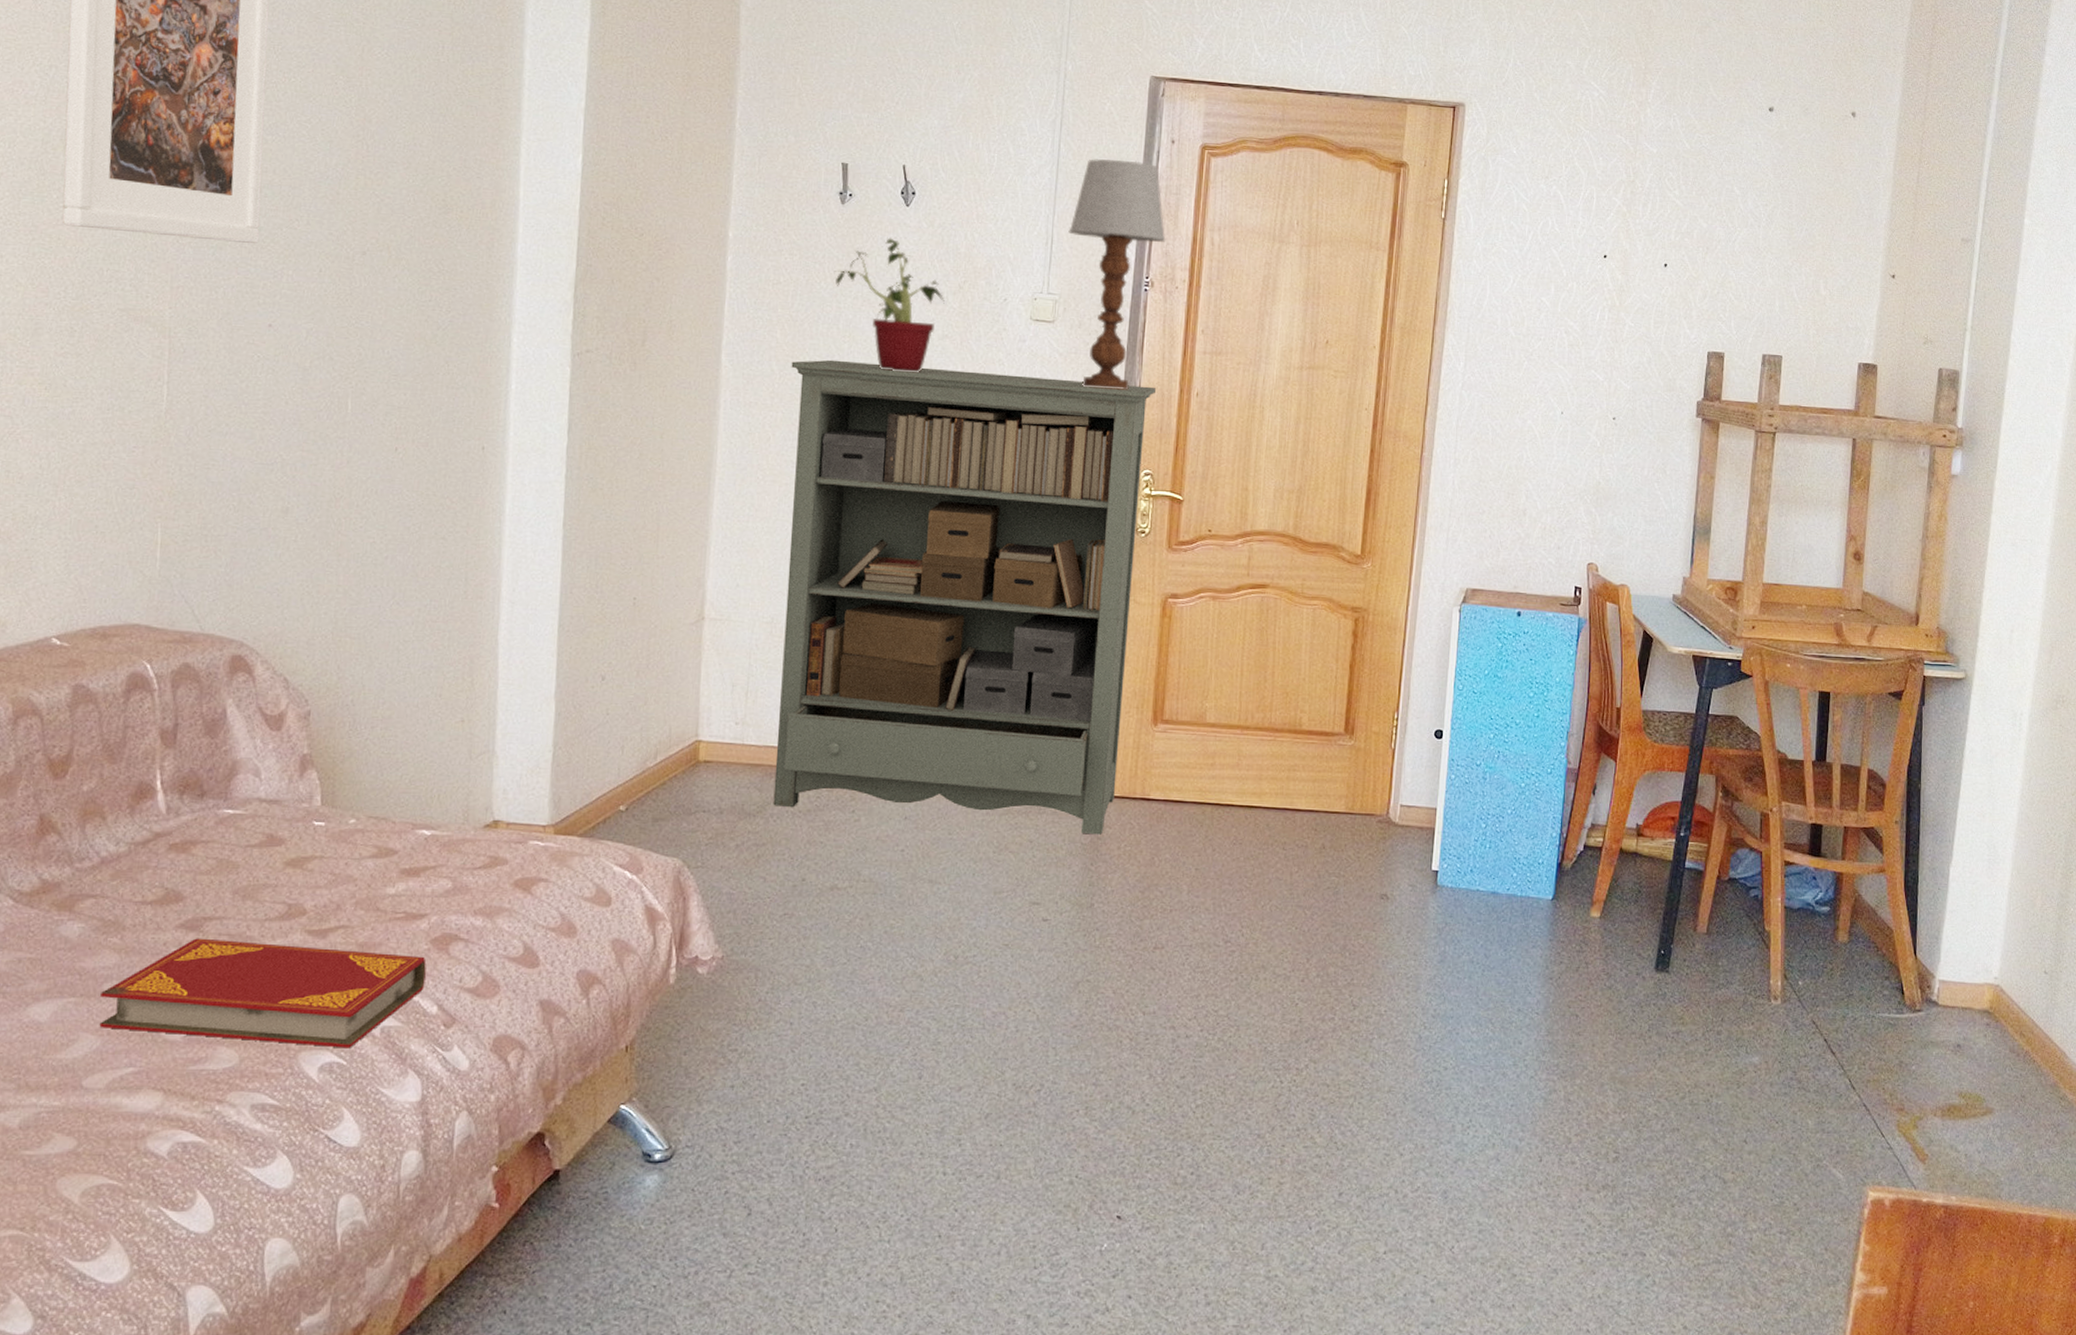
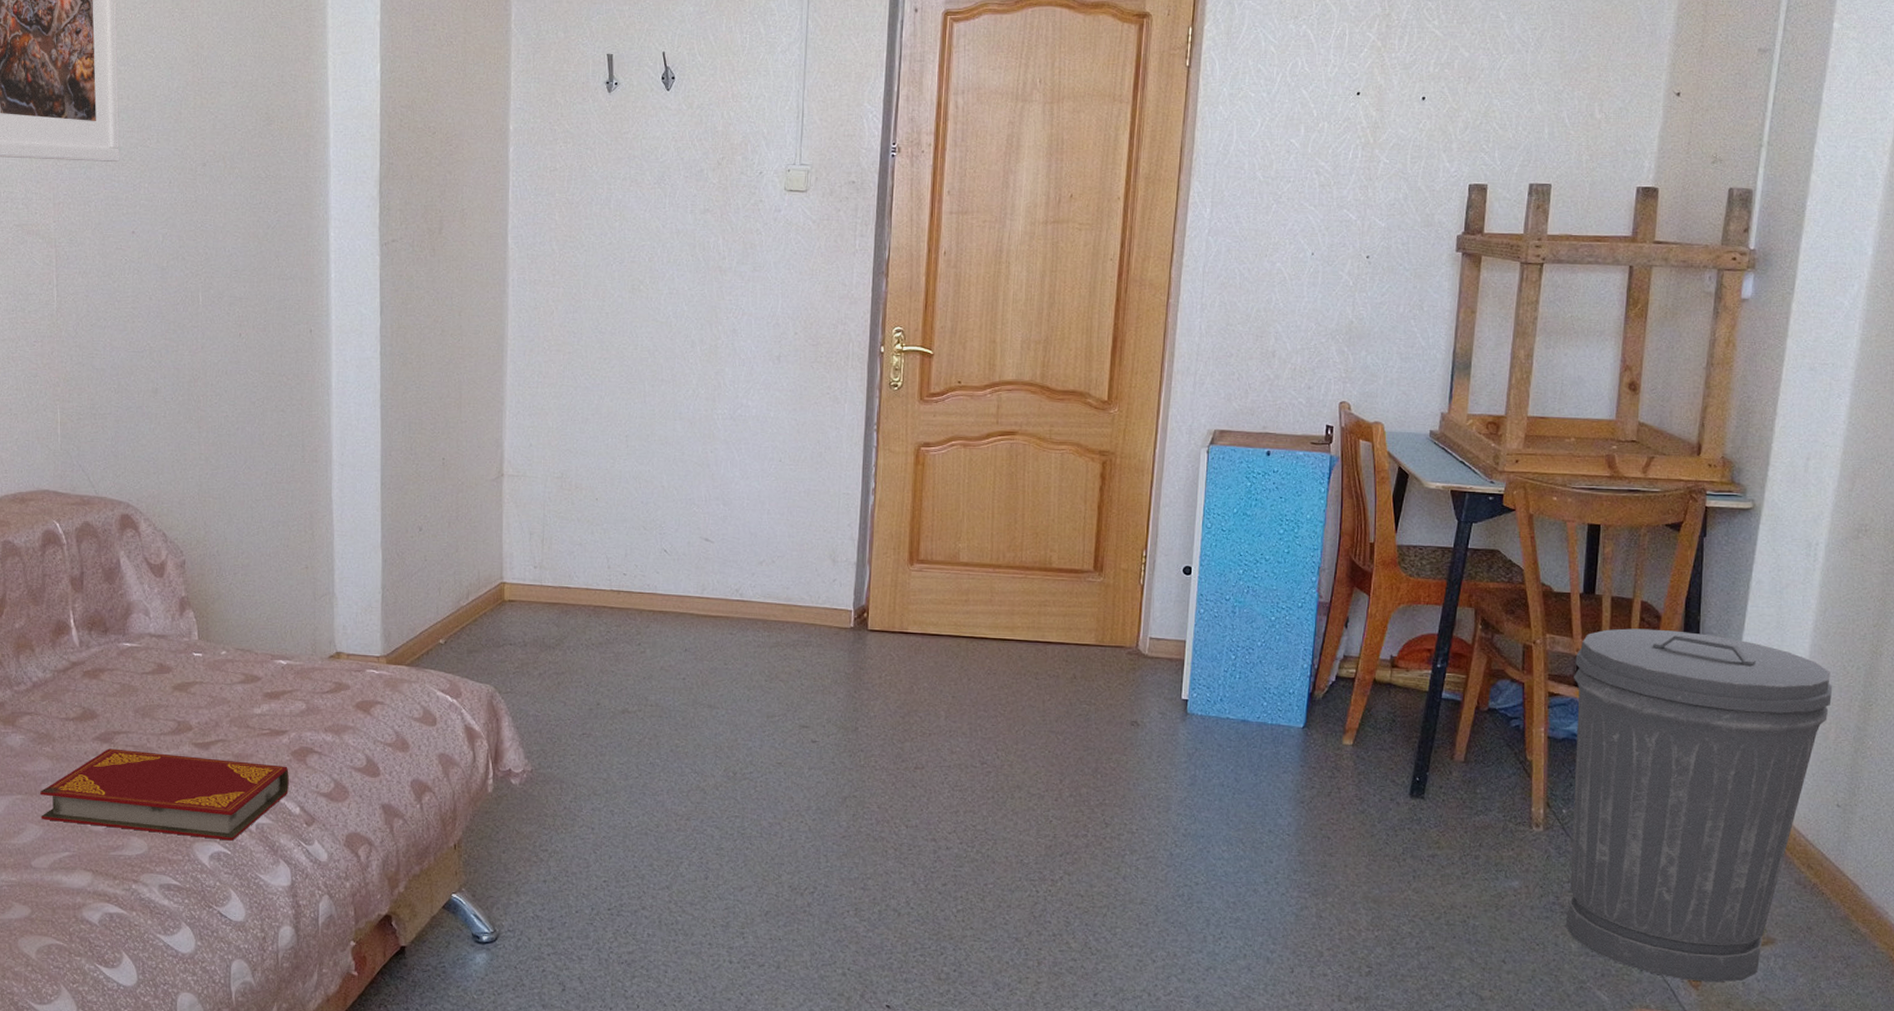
bookshelf: present [773,359,1156,835] -> none [569,237,904,665]
potted plant: present [834,238,945,372] -> none [604,121,705,245]
table lamp: present [1068,159,1166,390] -> none [818,31,911,252]
trash can: none [1802,796,2038,1155] -> present [1565,628,1833,983]

